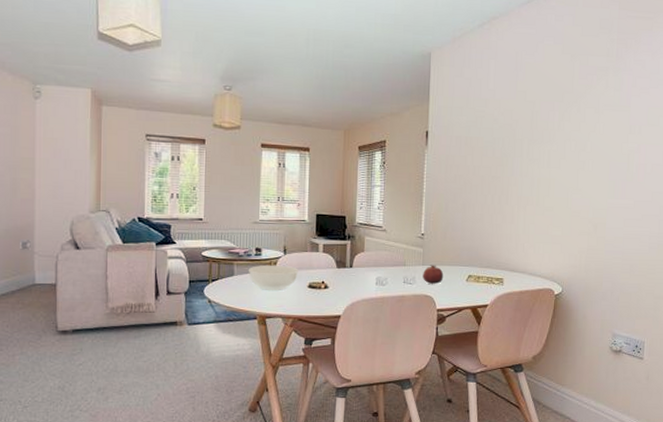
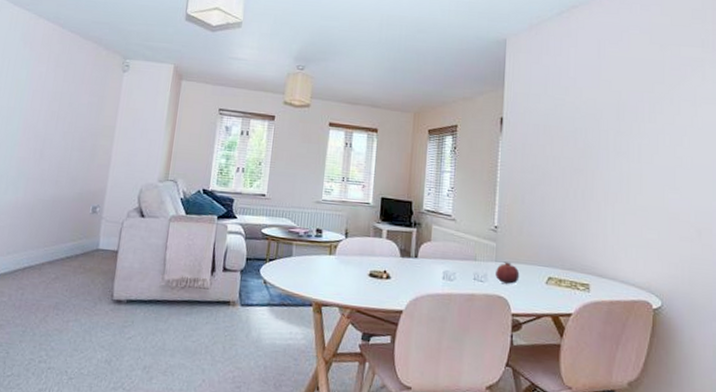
bowl: present [248,265,298,292] -> none [306,248,359,278]

